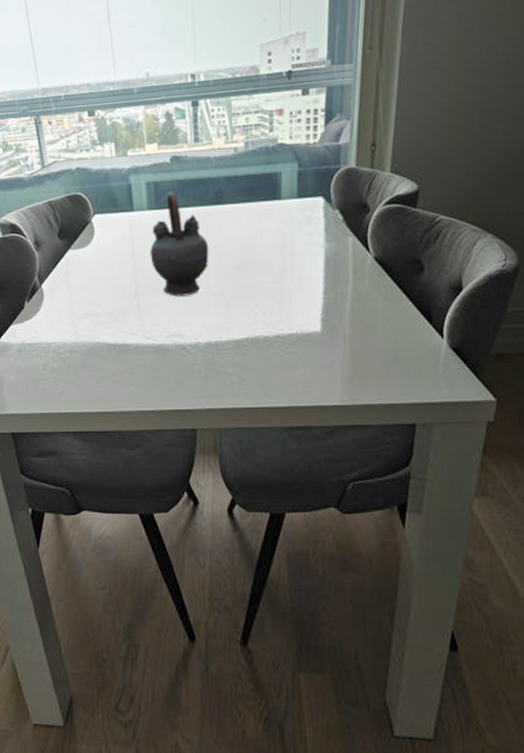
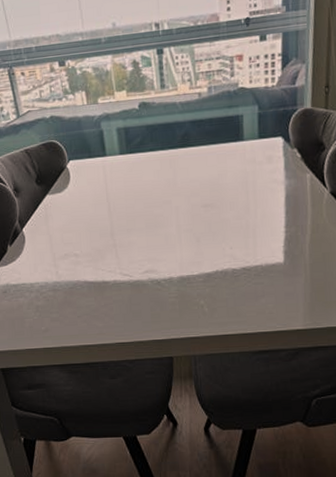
teapot: present [150,191,209,297] -> none [123,136,179,235]

